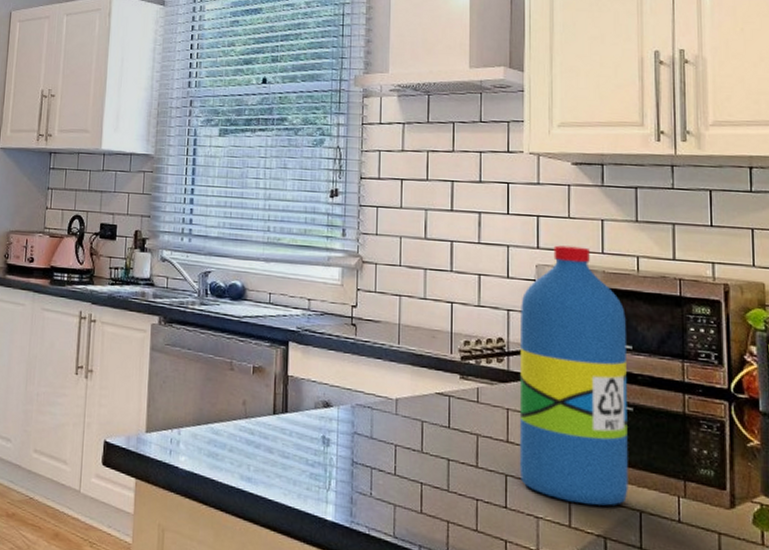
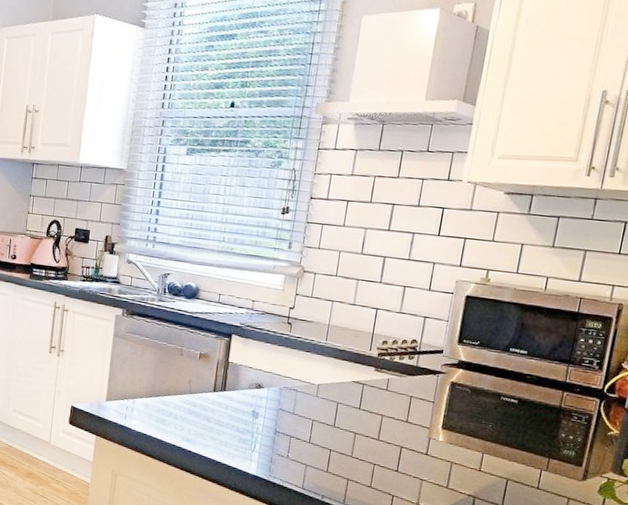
water bottle: present [519,245,628,506] -> none [413,264,527,474]

